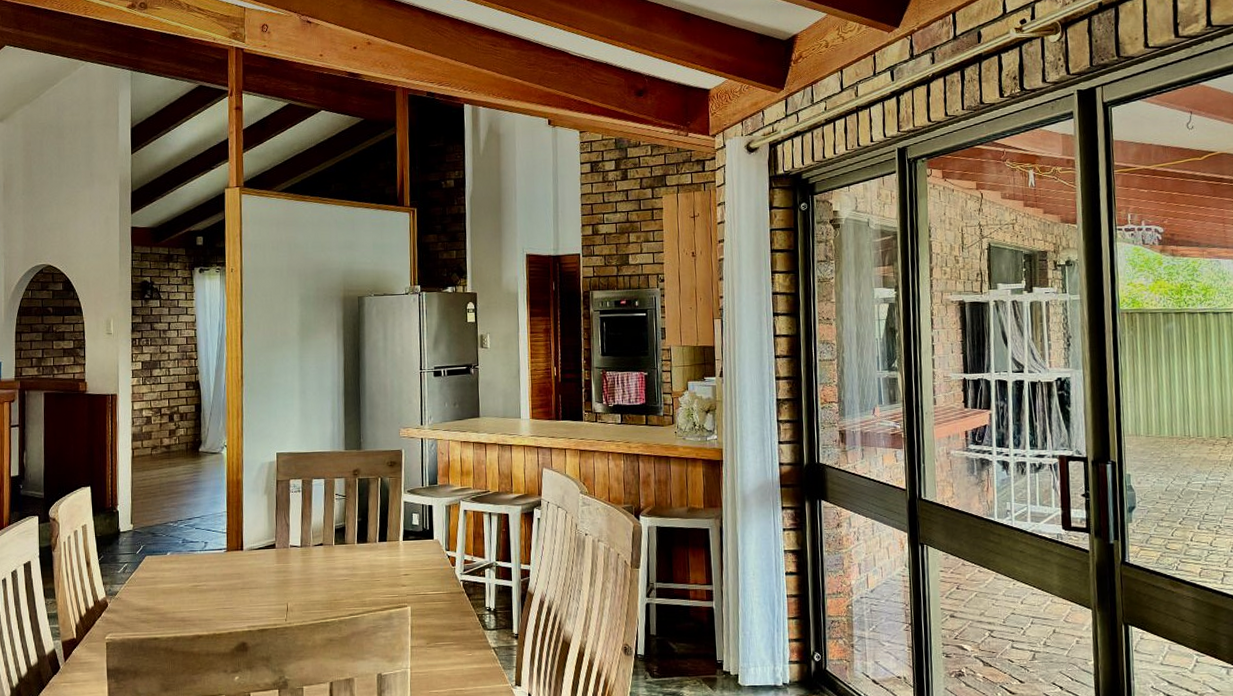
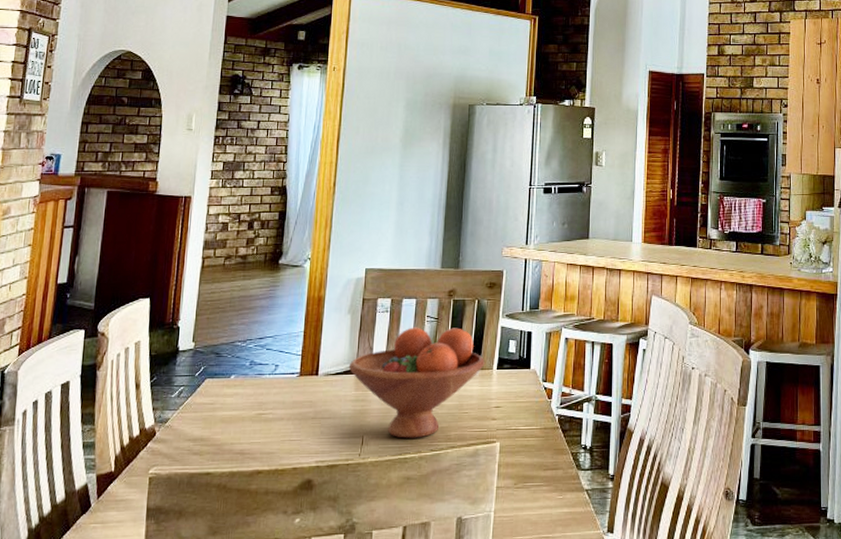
fruit bowl: none [269,504,392,605] -> present [348,327,485,439]

